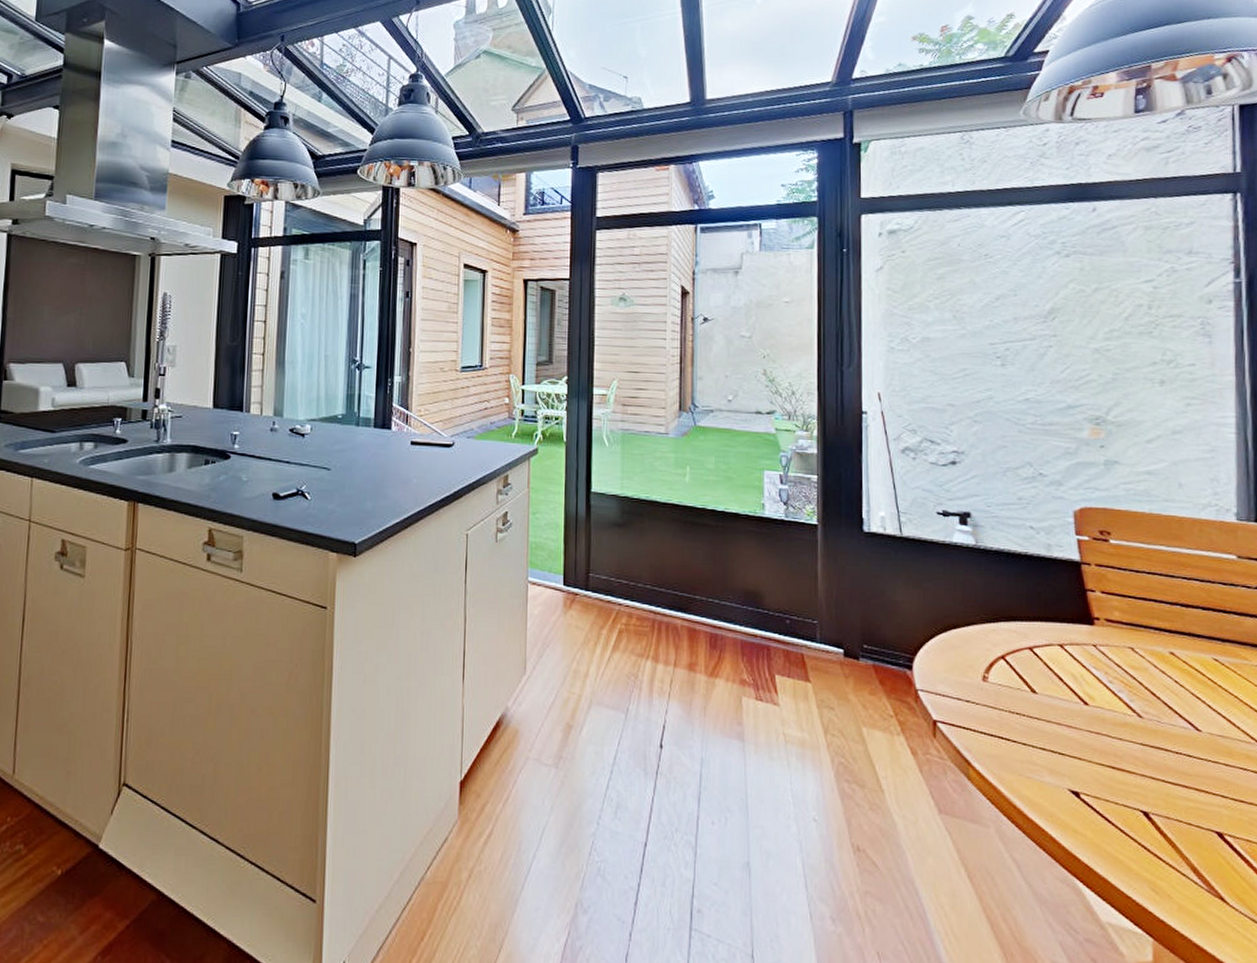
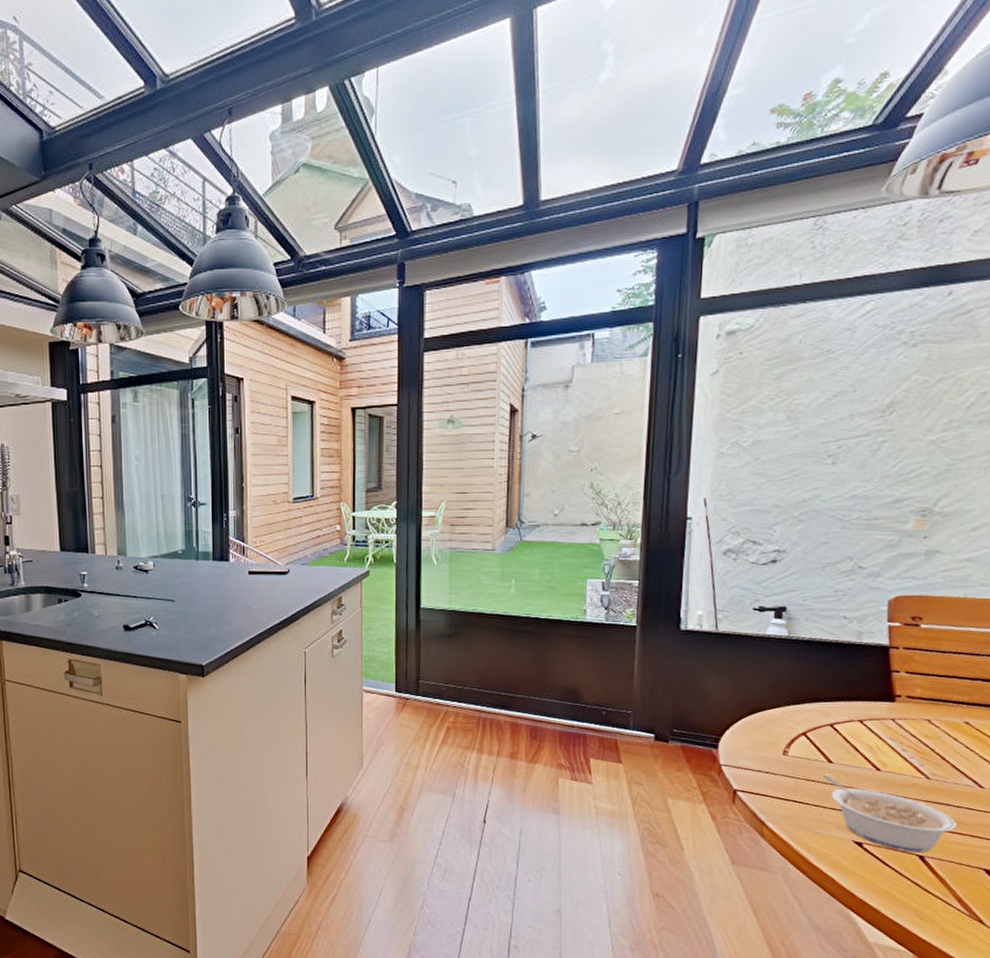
legume: none [1028,706,1179,808] -> present [823,774,957,853]

